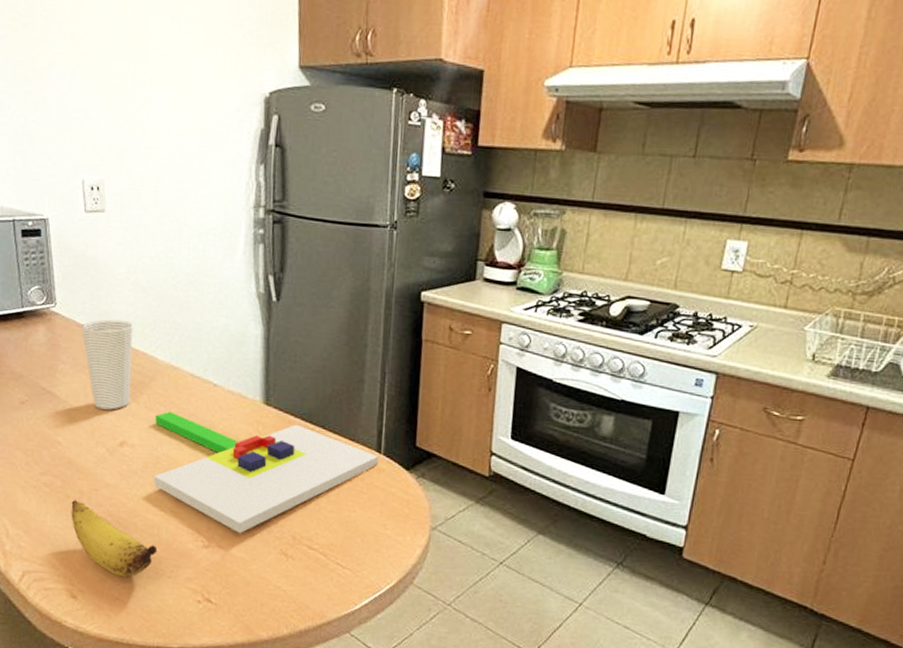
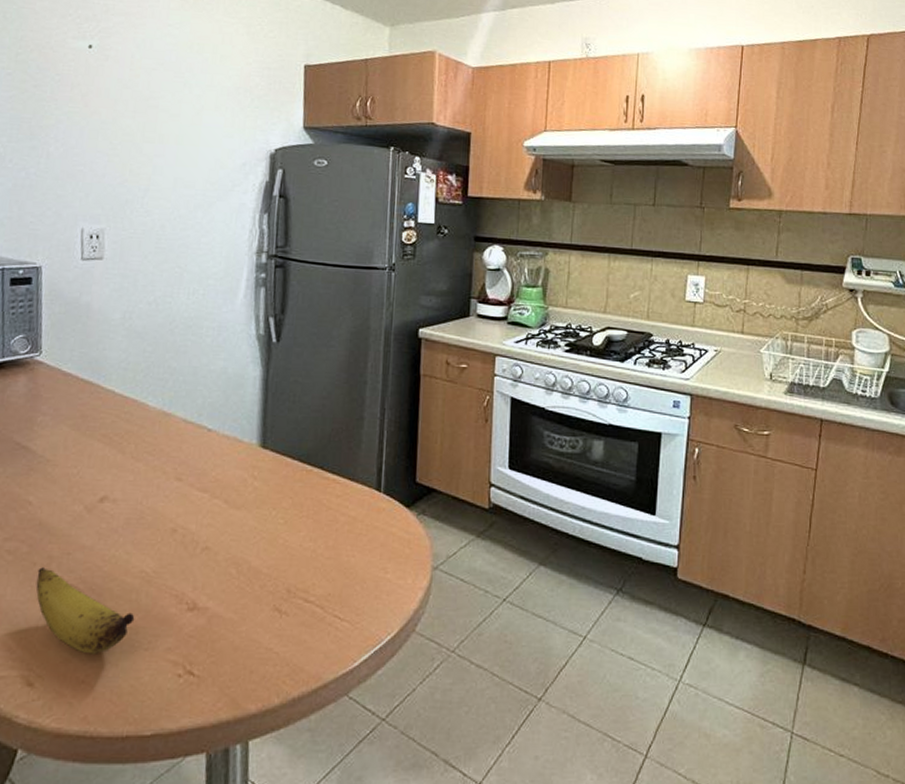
cup: present [82,319,133,410] -> none [67,366,125,463]
chopping board: present [154,411,378,534] -> none [135,460,378,591]

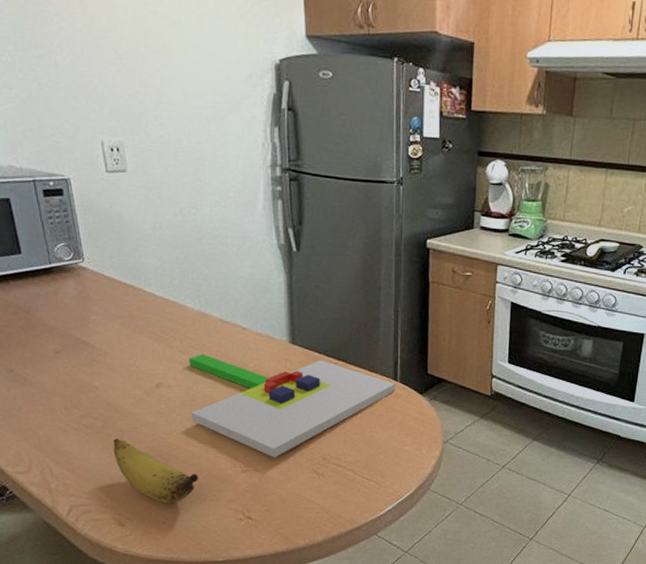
chopping board: none [135,460,378,591] -> present [189,354,395,458]

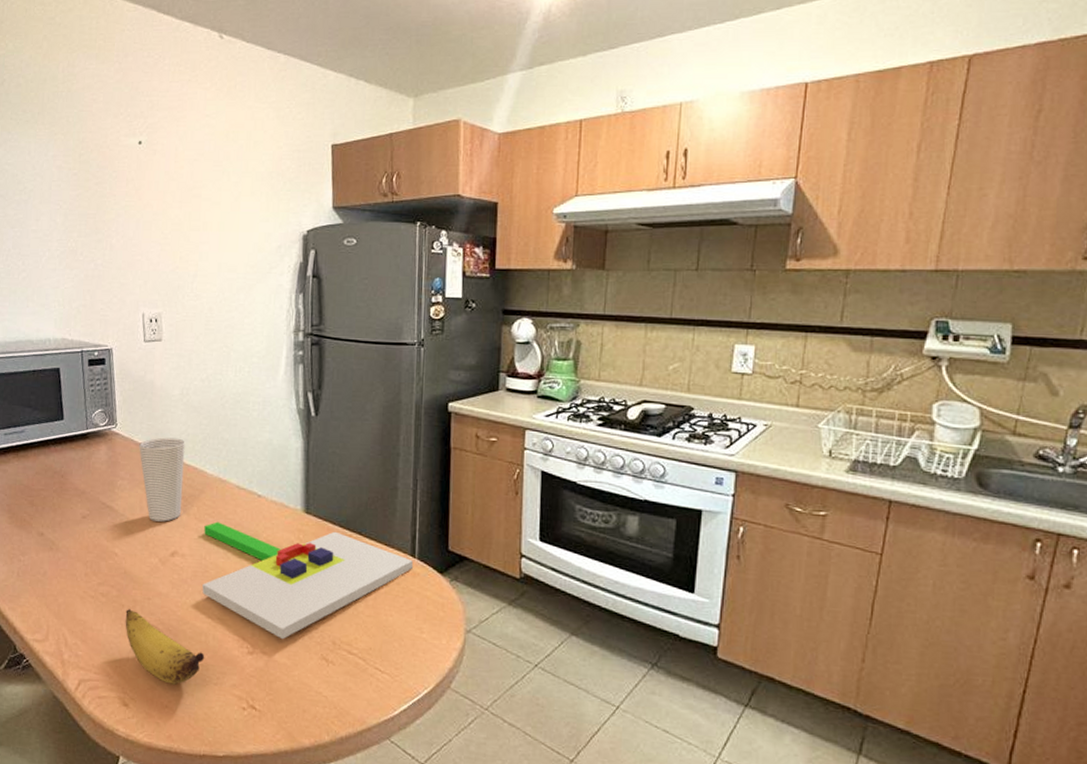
cup: none [111,272,164,355] -> present [139,437,185,522]

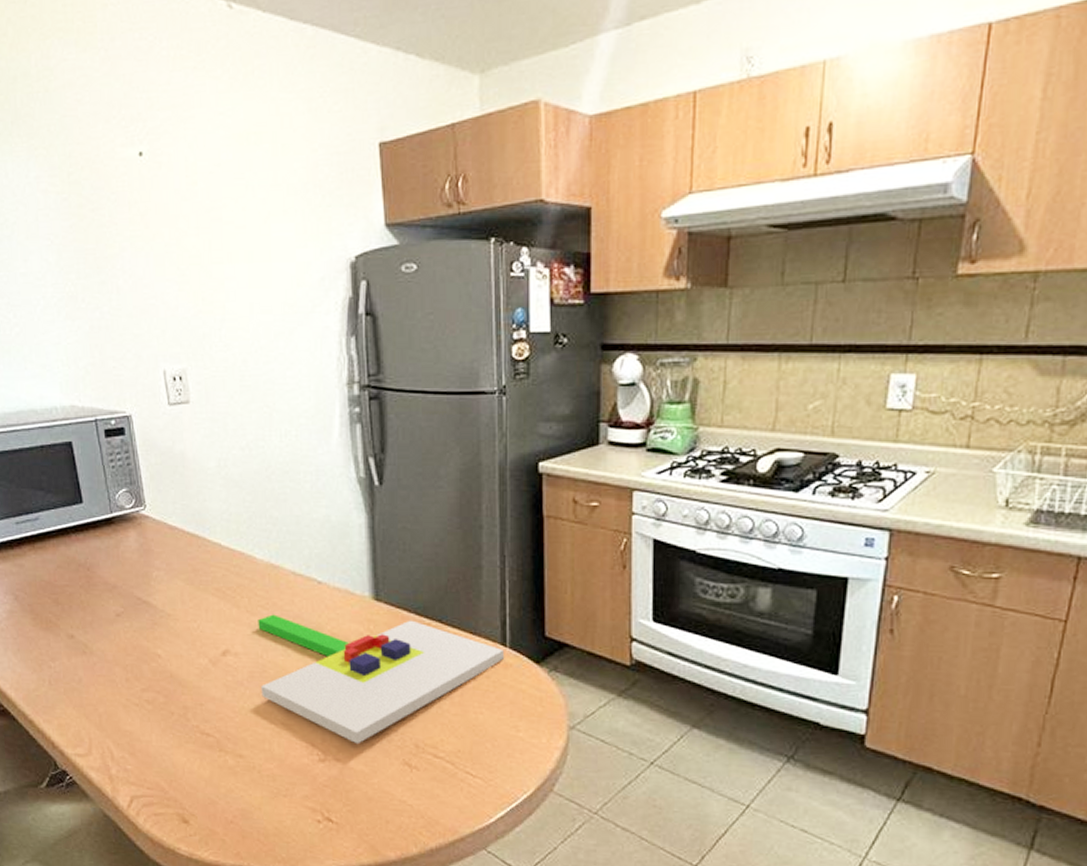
banana: present [125,609,205,685] -> none [176,717,271,798]
cup: present [139,437,185,522] -> none [174,518,230,617]

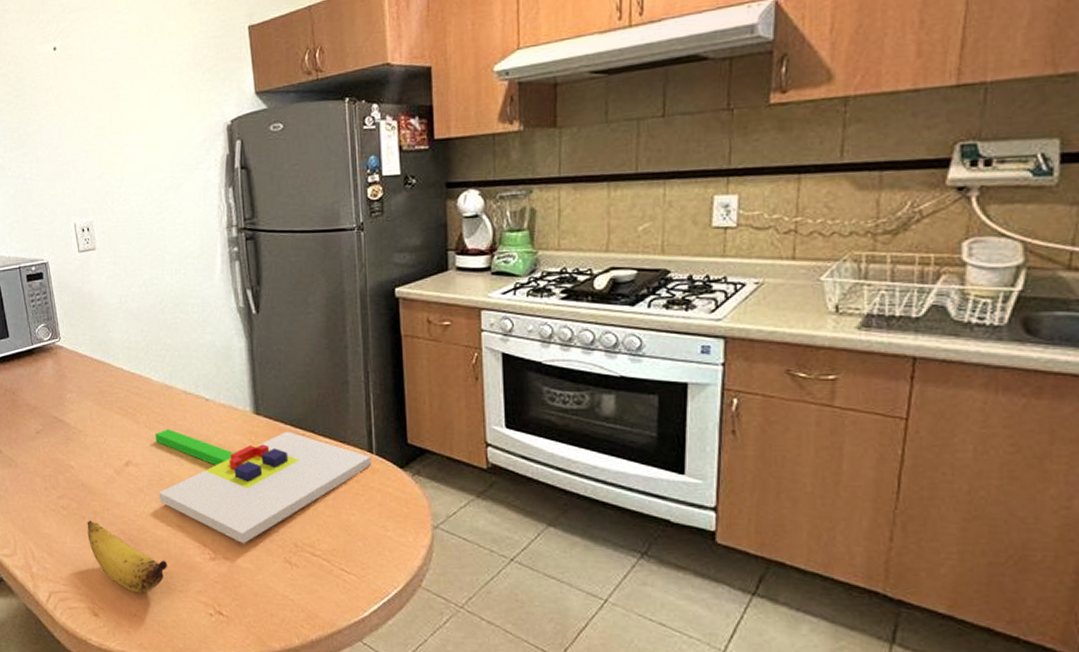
banana: none [176,717,271,798] -> present [87,520,168,593]

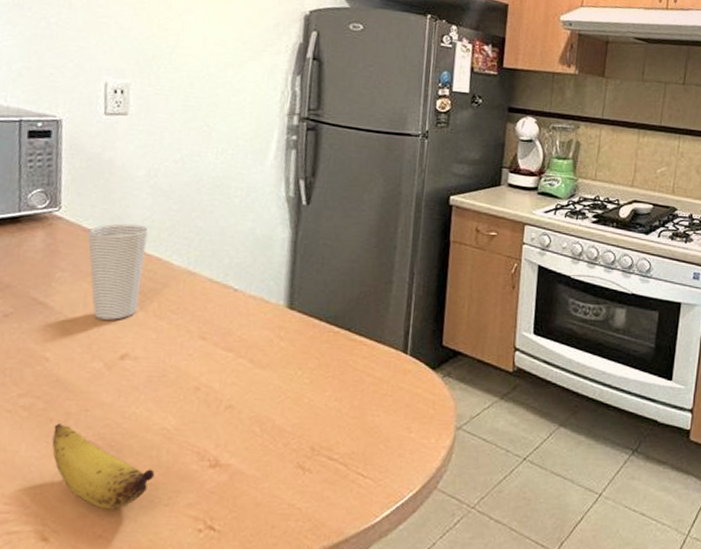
cup: none [84,347,132,432] -> present [87,223,149,320]
chopping board: present [155,429,371,544] -> none [157,319,405,449]

